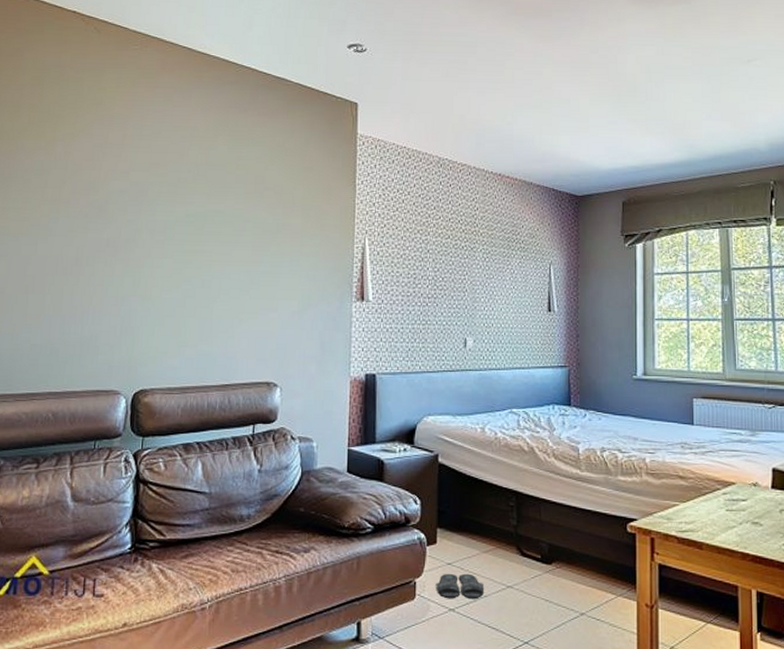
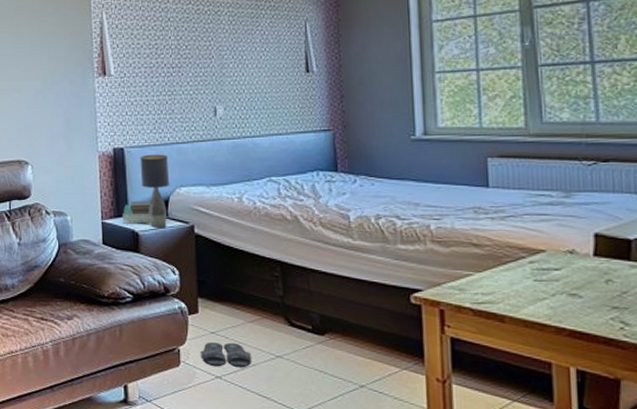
books: none [369,428,398,452] -> present [122,200,152,224]
table lamp: none [390,382,418,457] -> present [140,154,170,229]

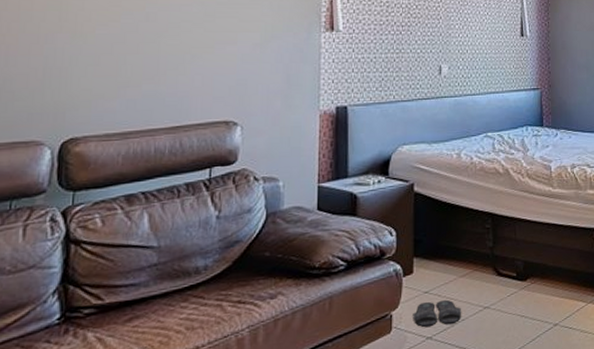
books: present [122,200,152,224] -> none [341,160,372,186]
table lamp: present [140,154,170,229] -> none [363,112,393,190]

